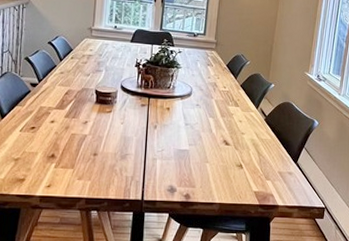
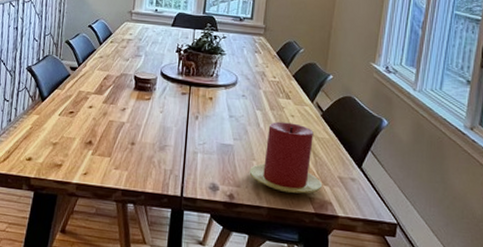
candle: none [203,127,265,190] -> present [249,121,322,194]

